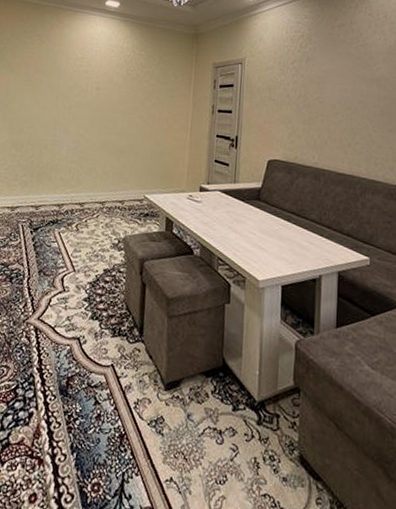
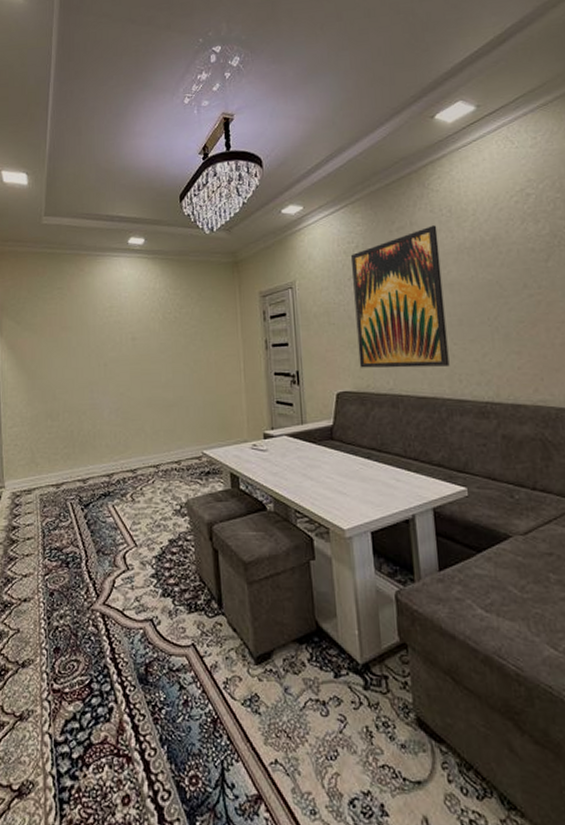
wall art: none [291,27,373,150] -> present [351,225,450,368]

